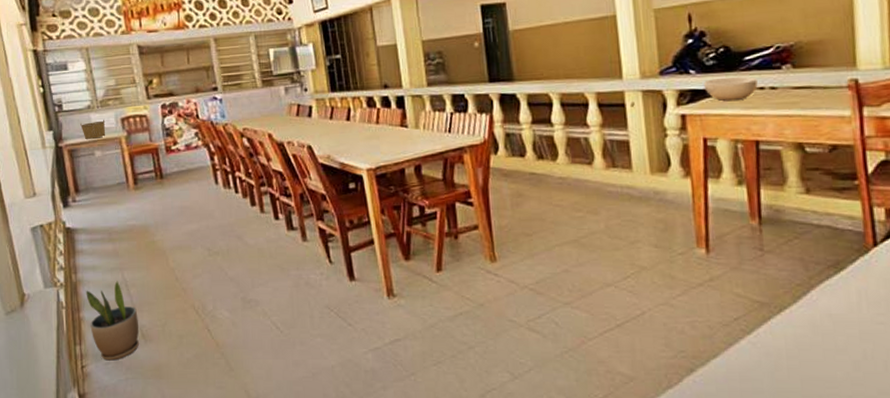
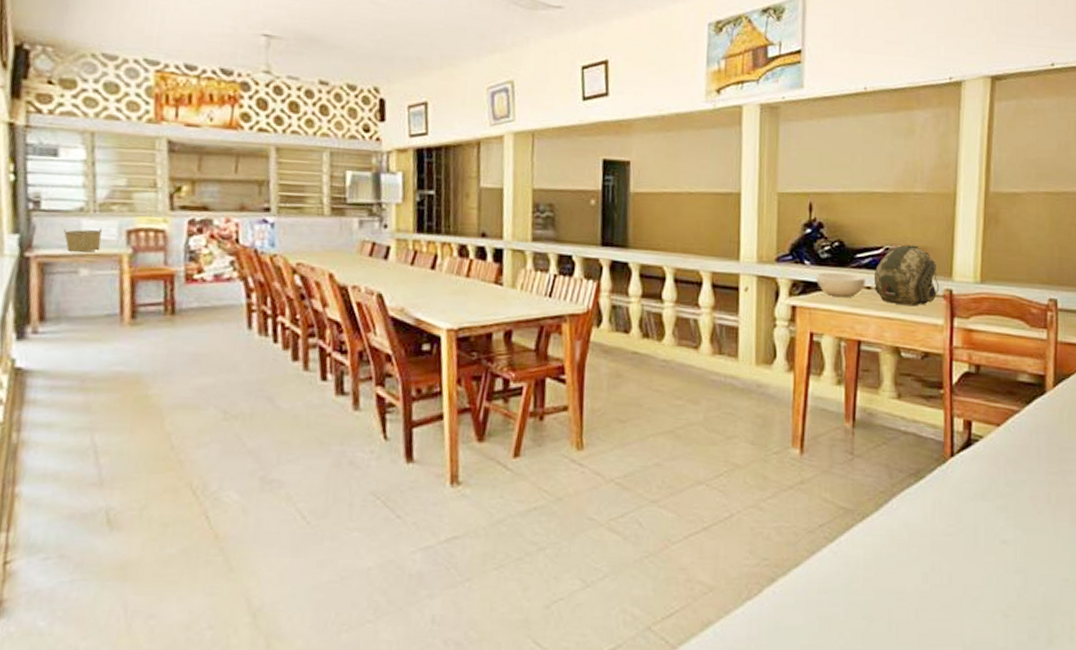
potted plant: present [86,281,140,361] -> none [28,445,106,555]
helmet: none [766,39,843,102] -> present [873,245,940,307]

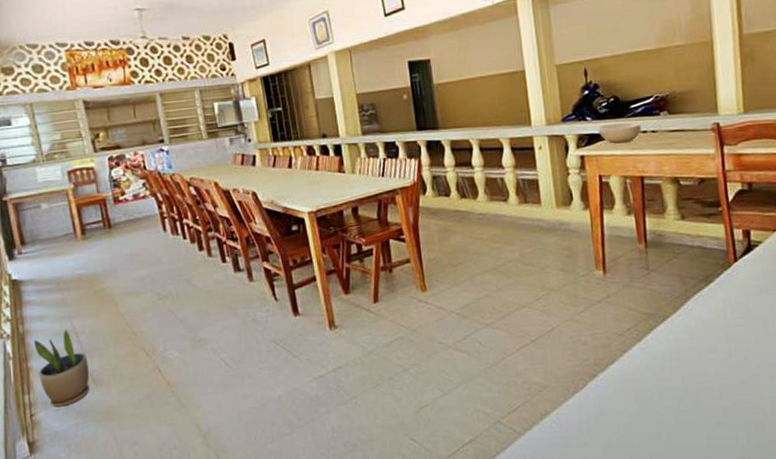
potted plant: none [28,445,106,555] -> present [34,329,90,407]
basket: present [63,228,103,253] -> none [25,172,52,194]
helmet: present [873,245,940,307] -> none [648,90,708,143]

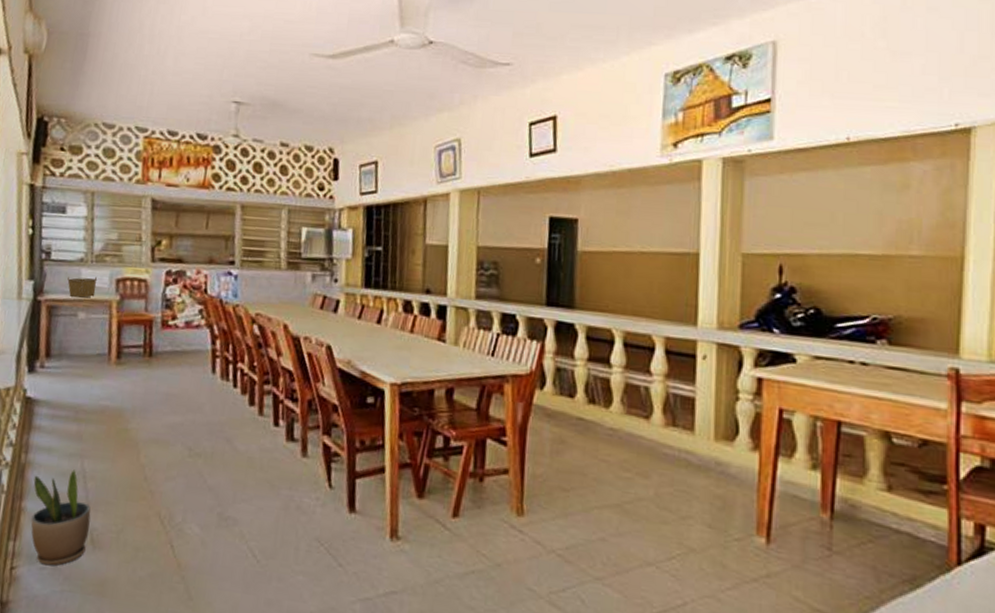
basket: none [25,172,52,194] -> present [67,276,98,298]
bowl: present [598,122,641,143] -> none [787,342,847,372]

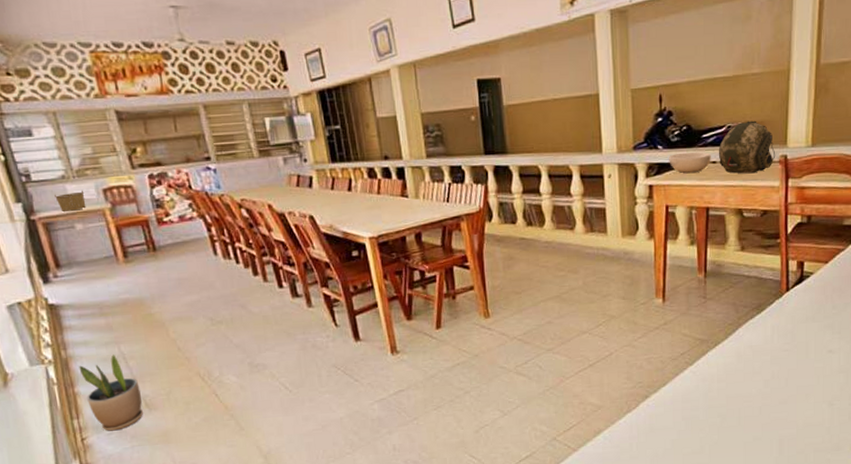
bowl: none [787,342,847,372] -> present [669,151,711,173]
helmet: none [857,315,943,386] -> present [718,120,776,174]

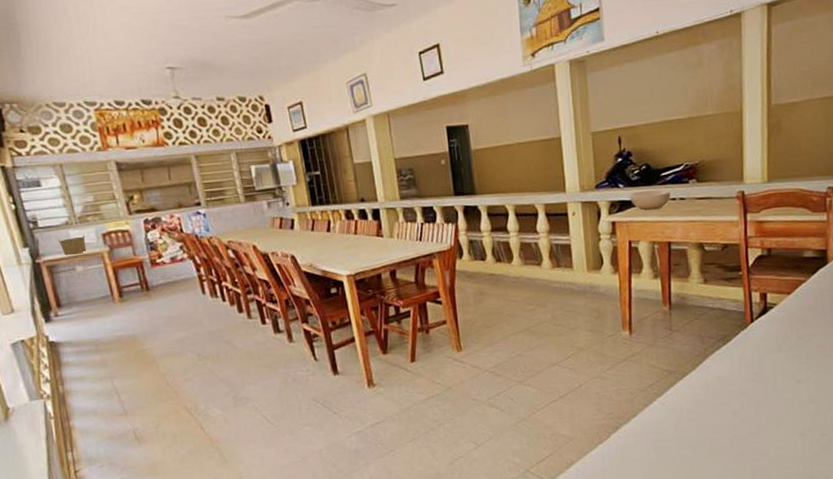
potted plant: present [79,354,143,431] -> none [74,389,133,464]
helmet: present [718,120,776,174] -> none [677,159,733,210]

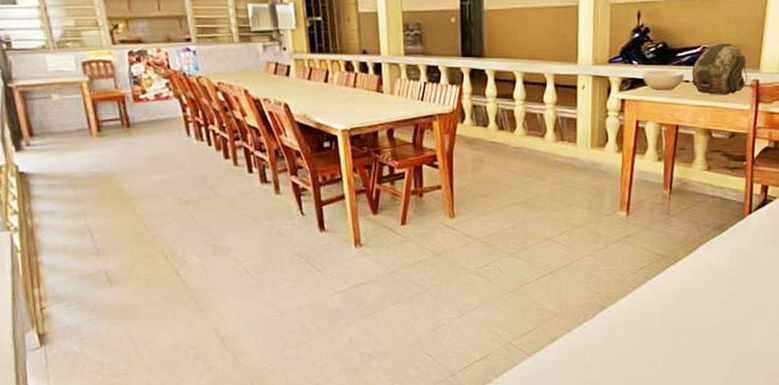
basket: present [58,235,87,256] -> none [34,61,64,82]
helmet: none [677,159,733,210] -> present [691,43,748,95]

